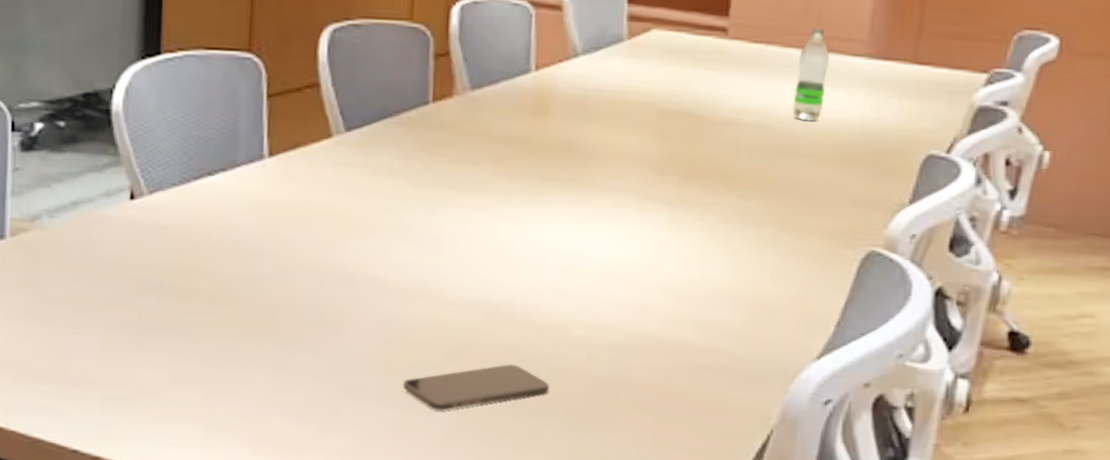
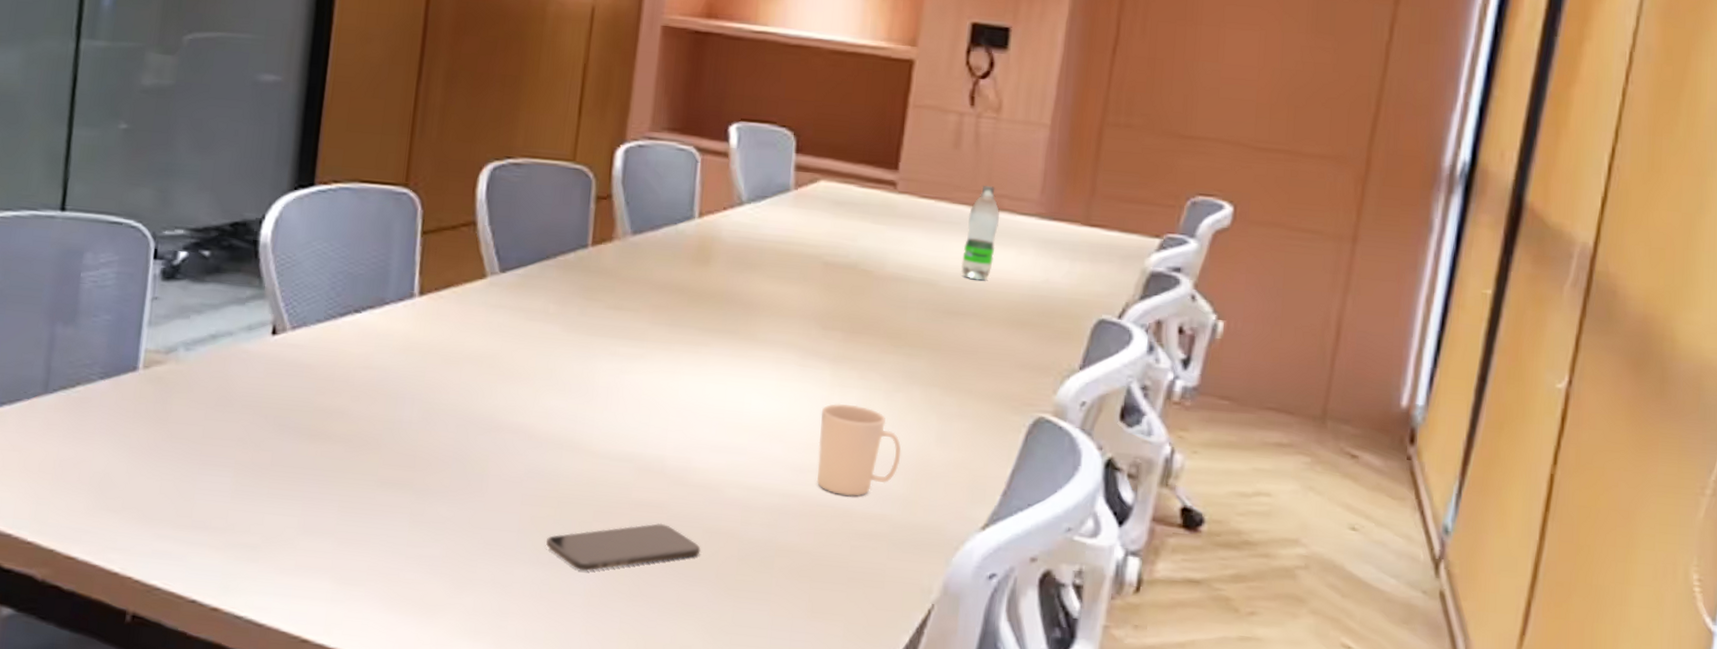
mug: none [657,244,739,332] -> present [816,403,902,497]

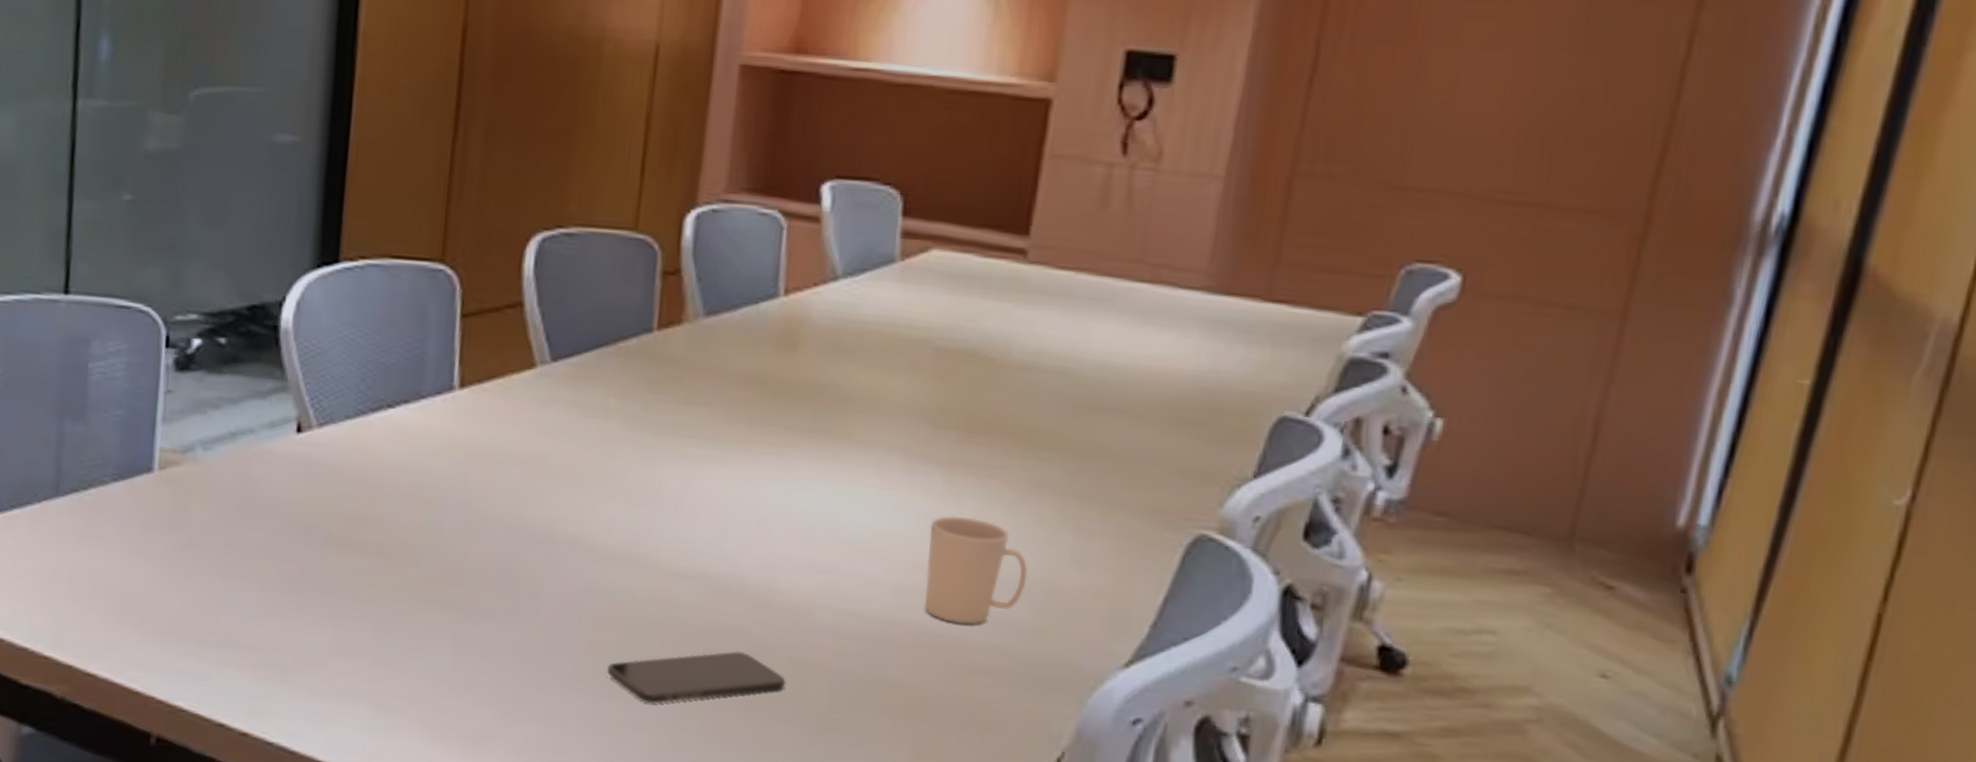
bottle: present [961,185,1000,281] -> none [1106,252,1156,369]

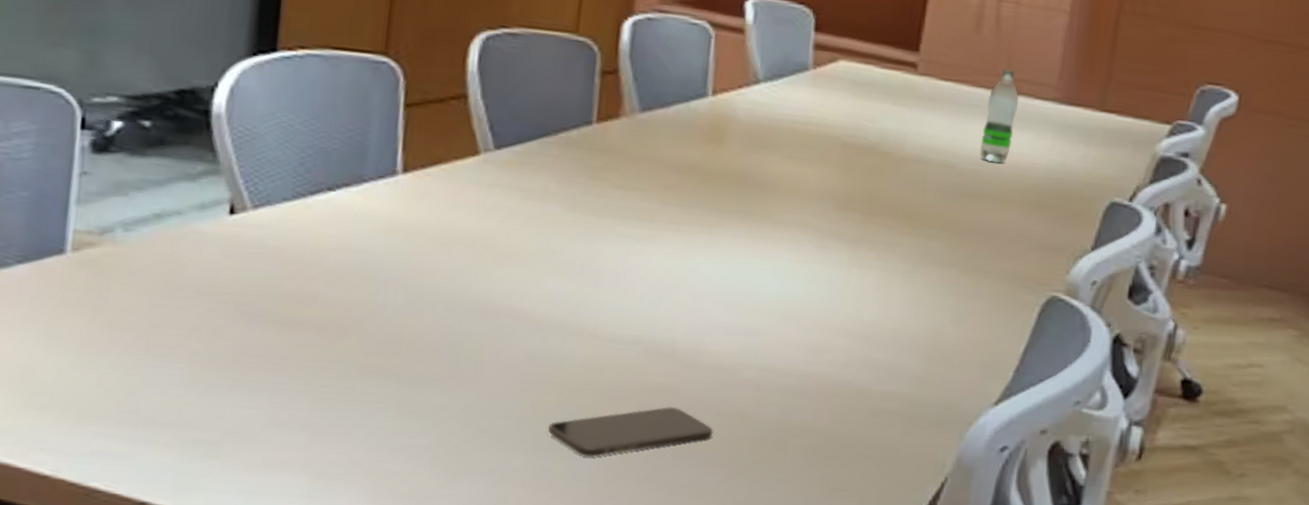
mug: present [923,515,1028,625] -> none [832,284,918,376]
bottle: none [1106,252,1156,369] -> present [979,69,1019,163]

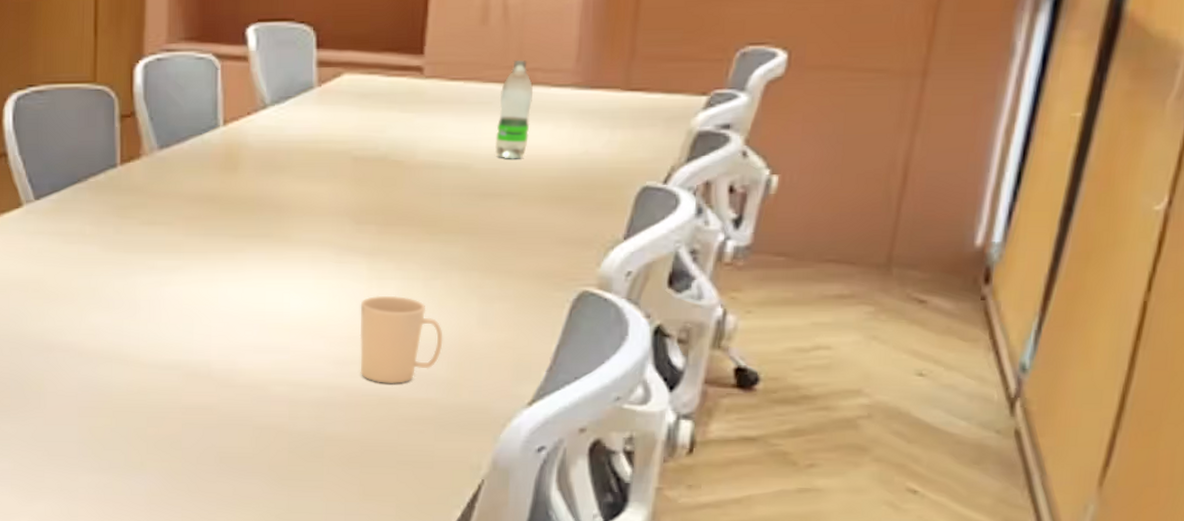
smartphone: present [547,406,713,457] -> none [105,423,252,473]
mug: none [832,284,918,376] -> present [359,295,443,384]

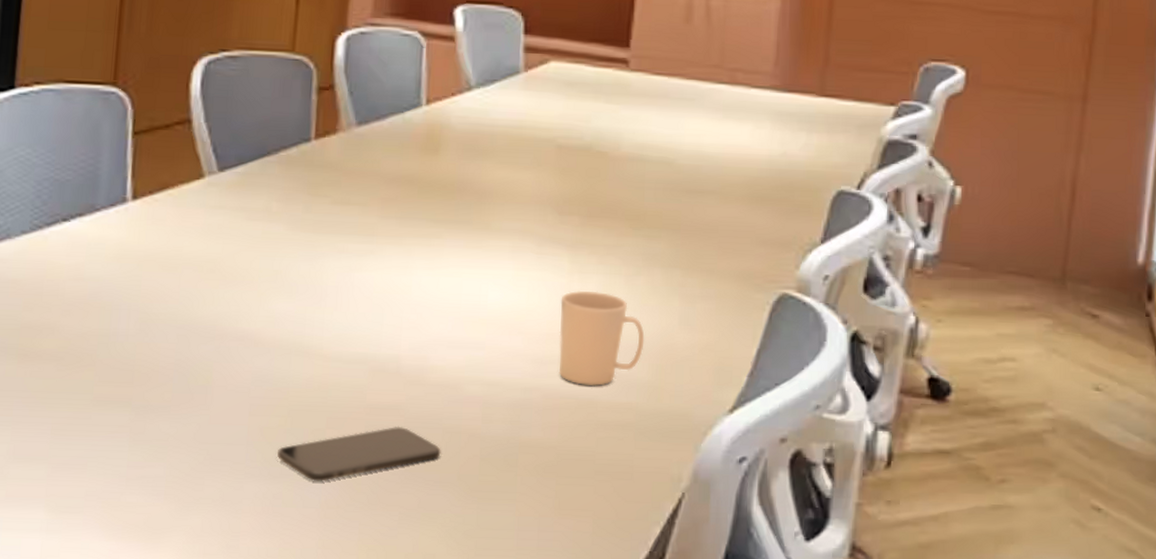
smartphone: none [105,423,252,473] -> present [276,426,441,481]
bottle: present [494,59,533,159] -> none [697,59,734,157]

